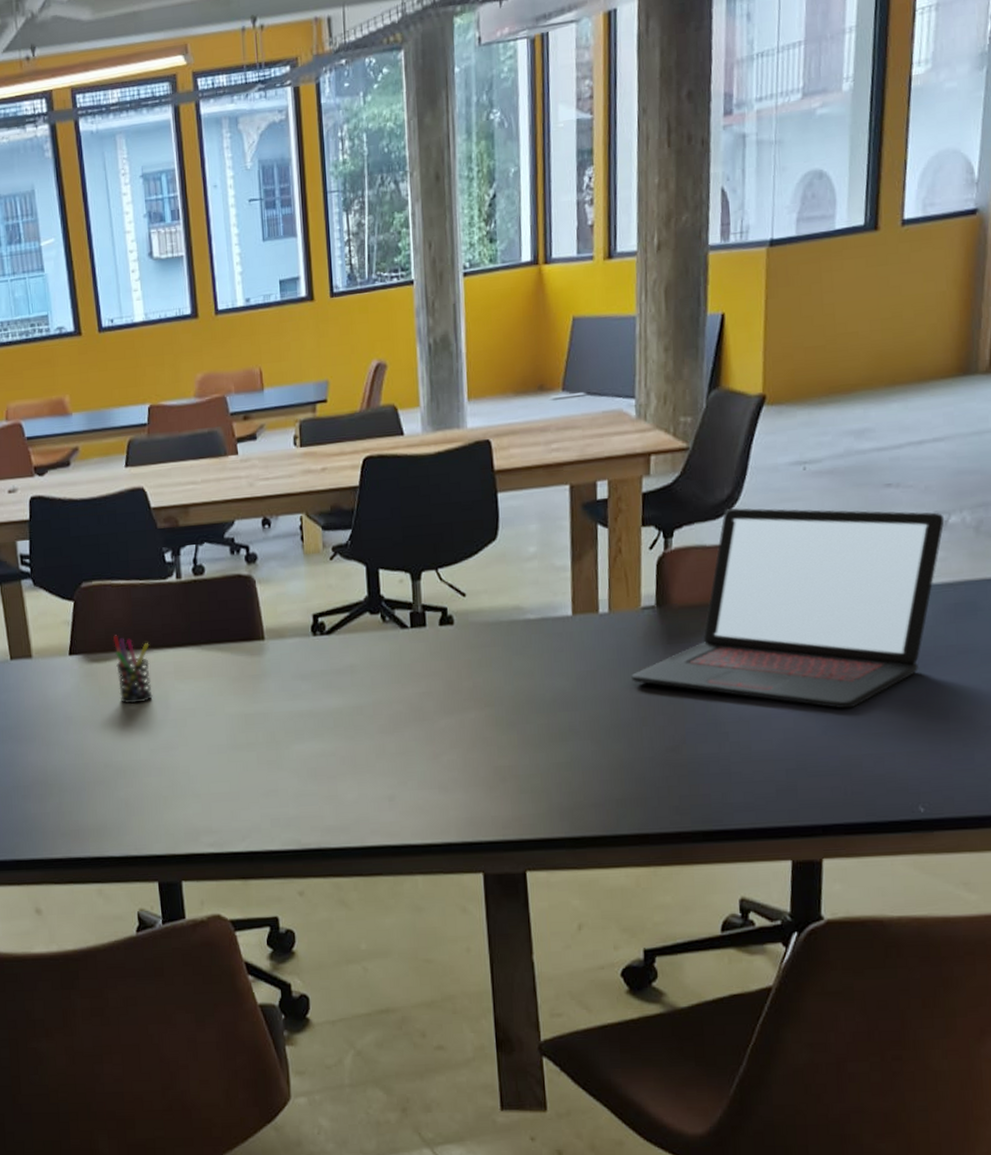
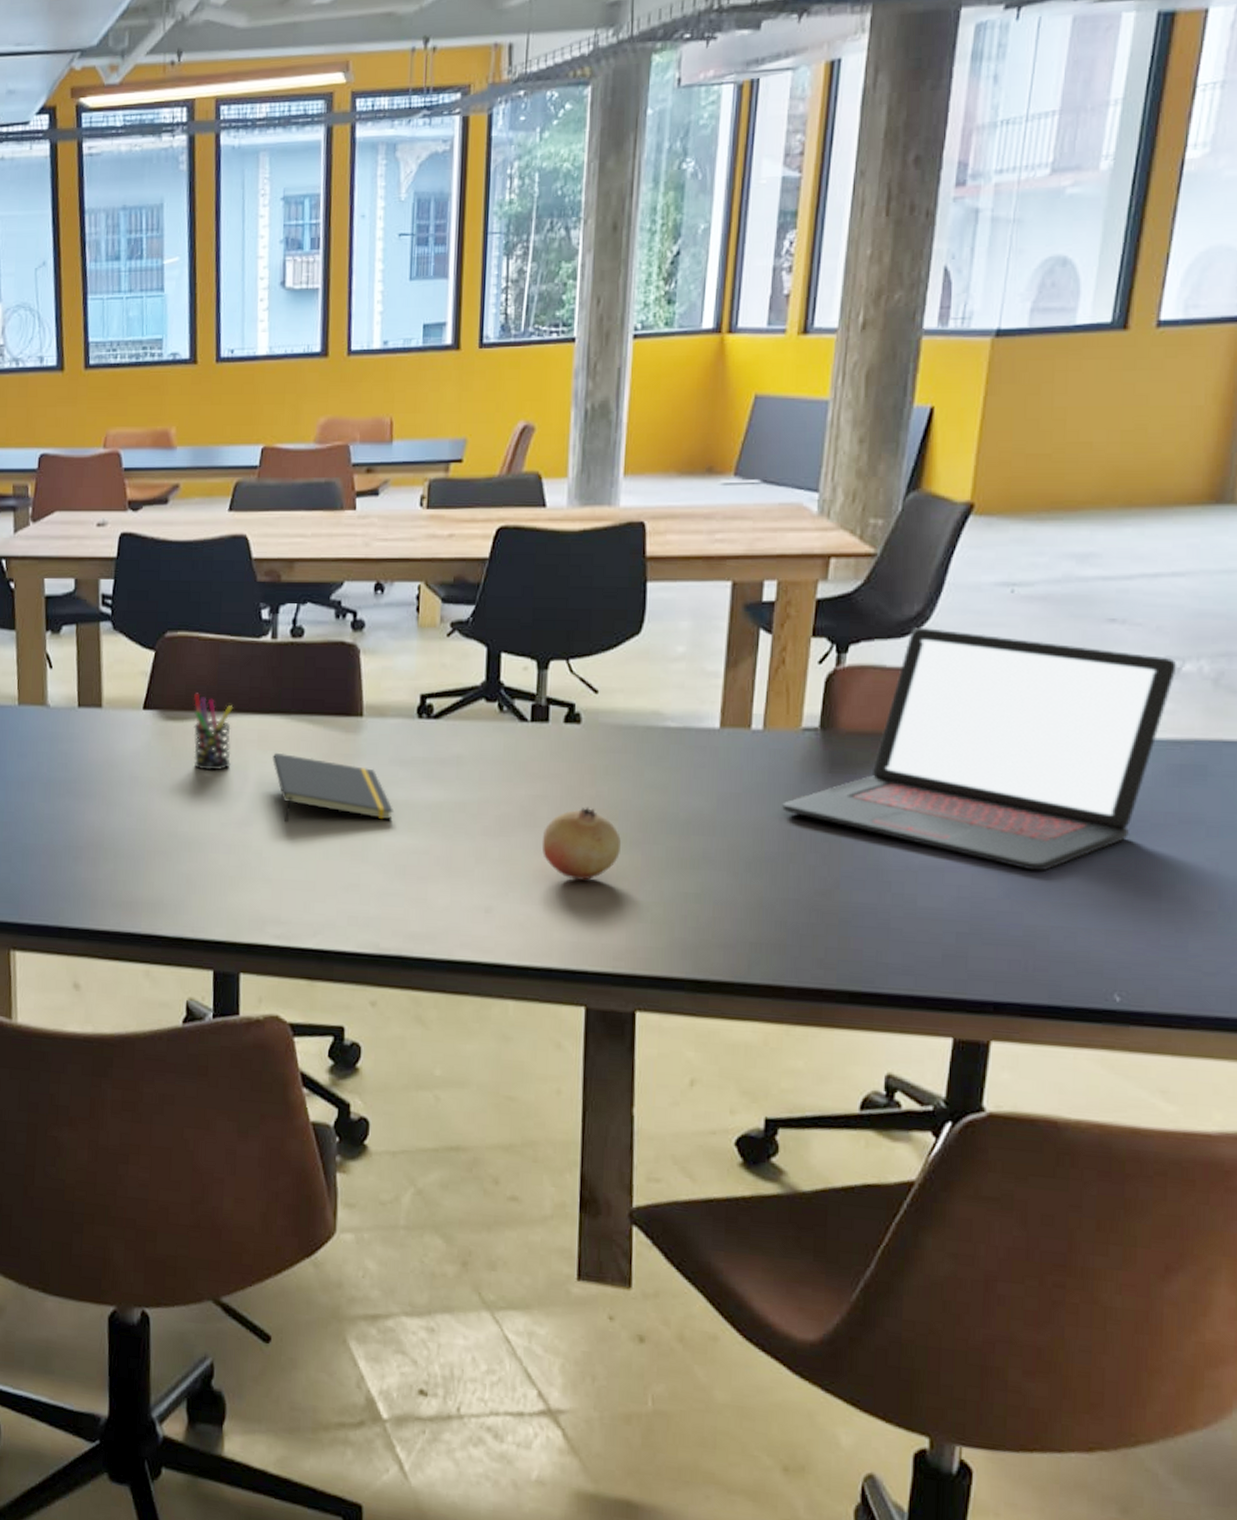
notepad: none [188,680,301,742] -> present [271,752,394,822]
fruit: none [431,697,499,763] -> present [541,807,621,881]

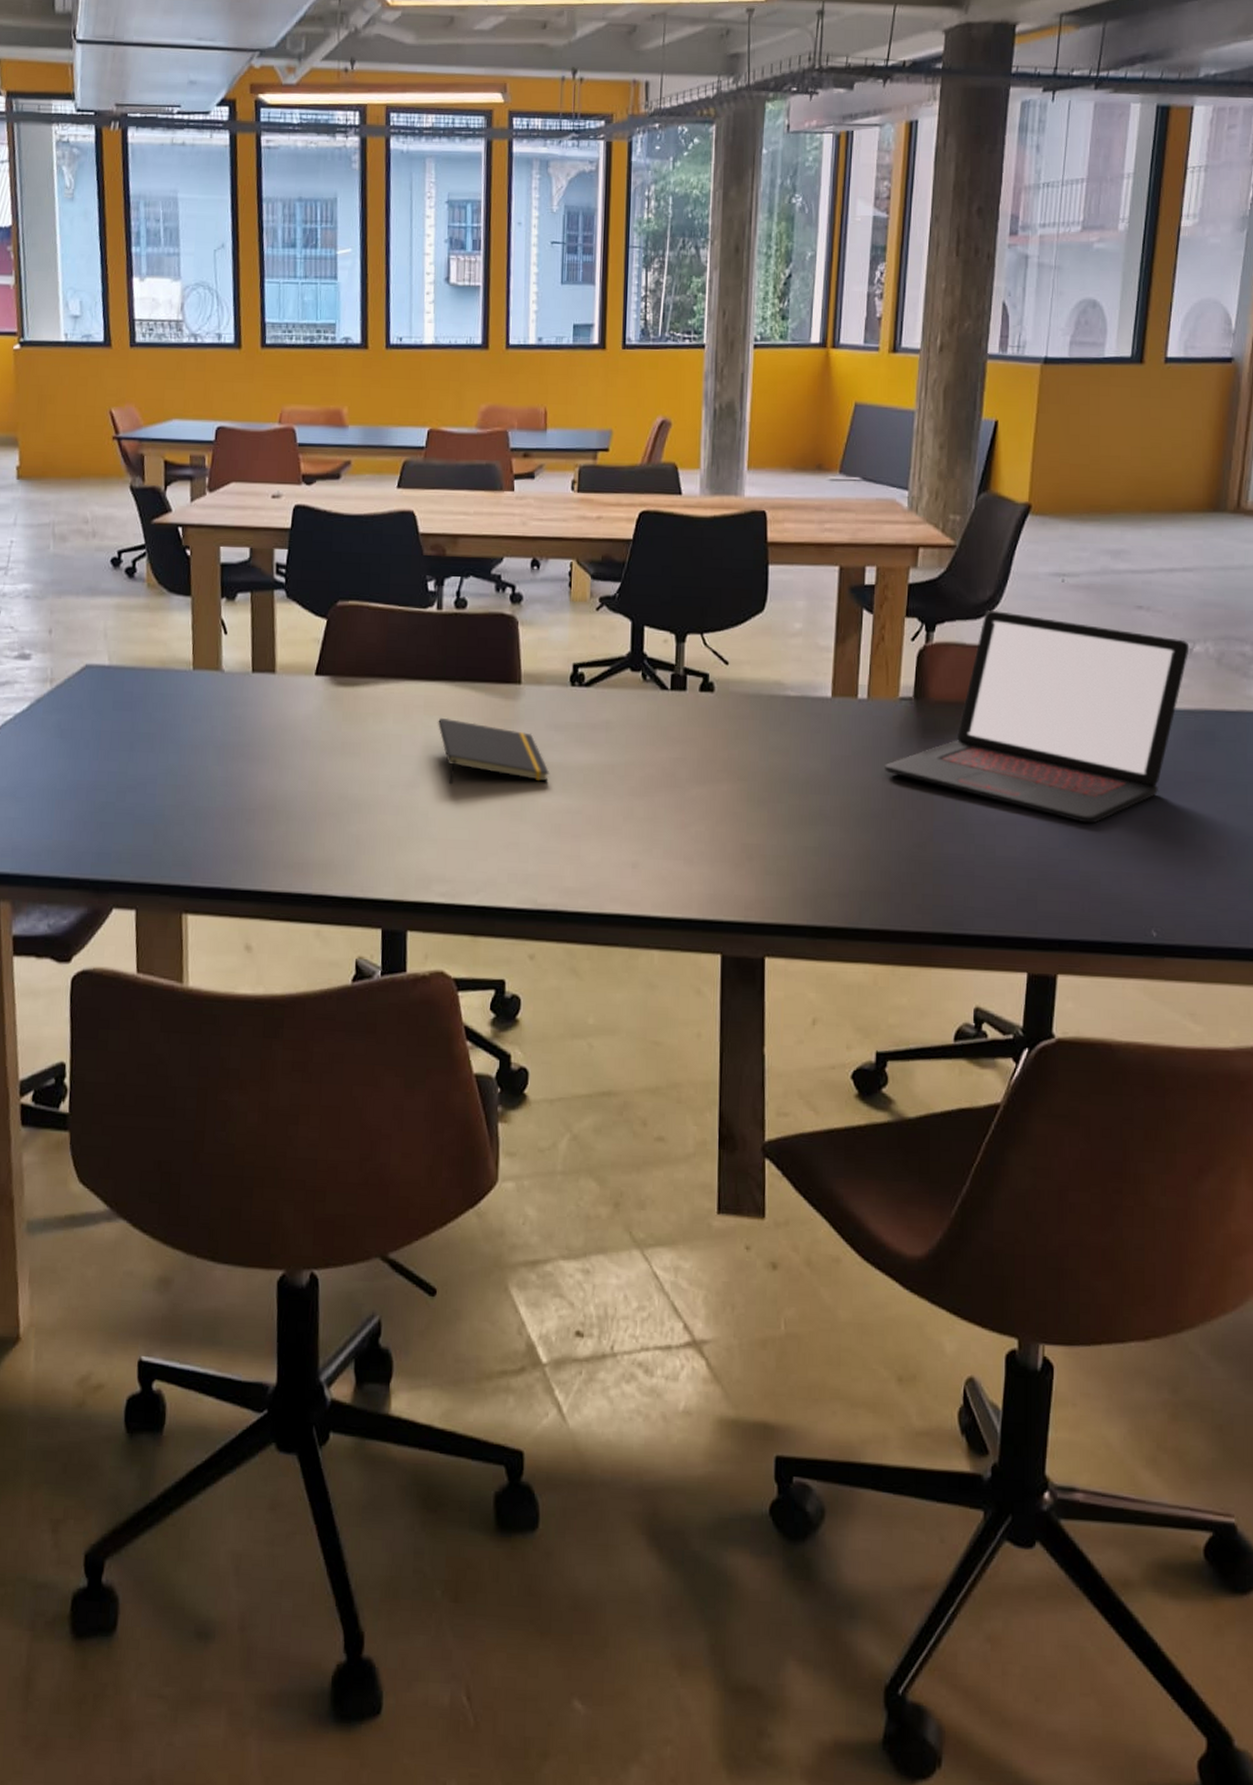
pen holder: present [193,693,233,771] -> none [363,660,401,735]
fruit: present [541,807,621,881] -> none [681,768,750,837]

